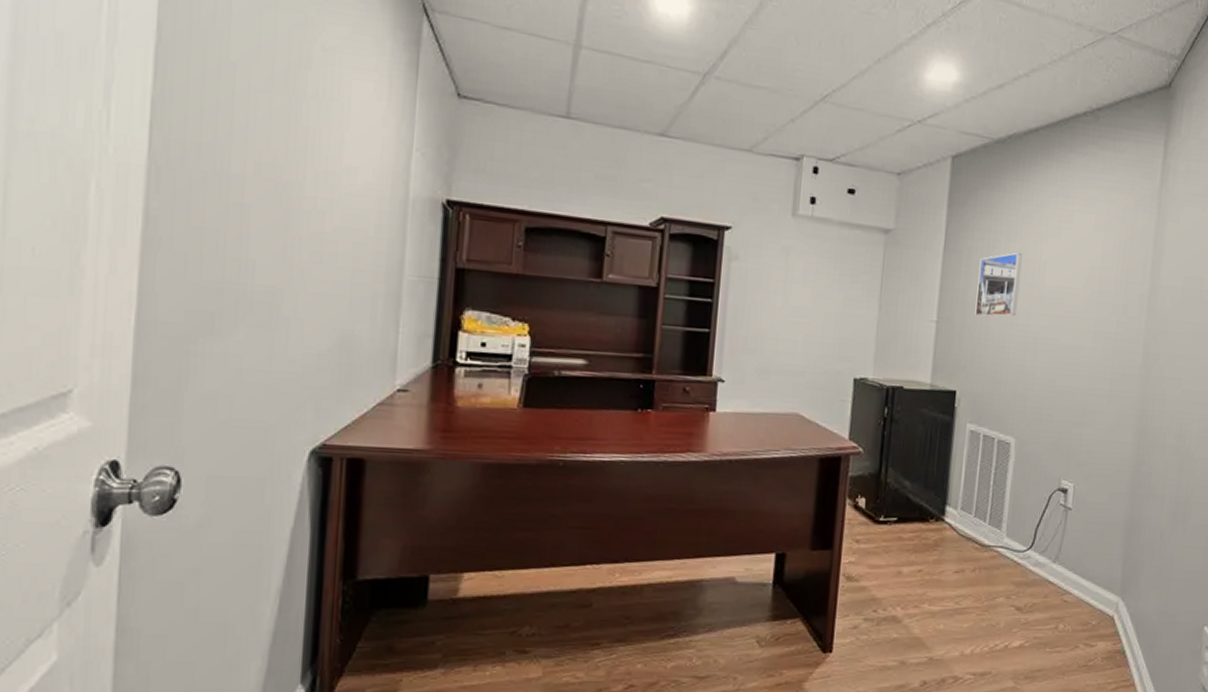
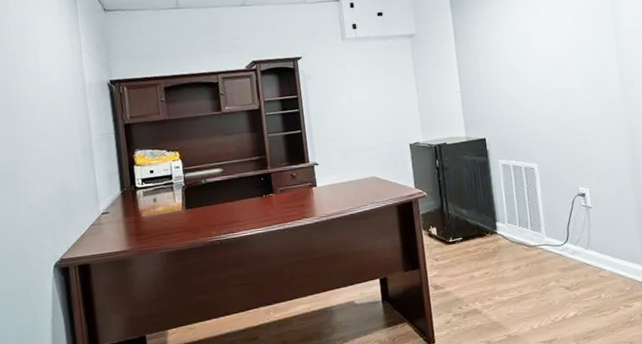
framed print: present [975,252,1023,317] -> none [483,30,518,82]

